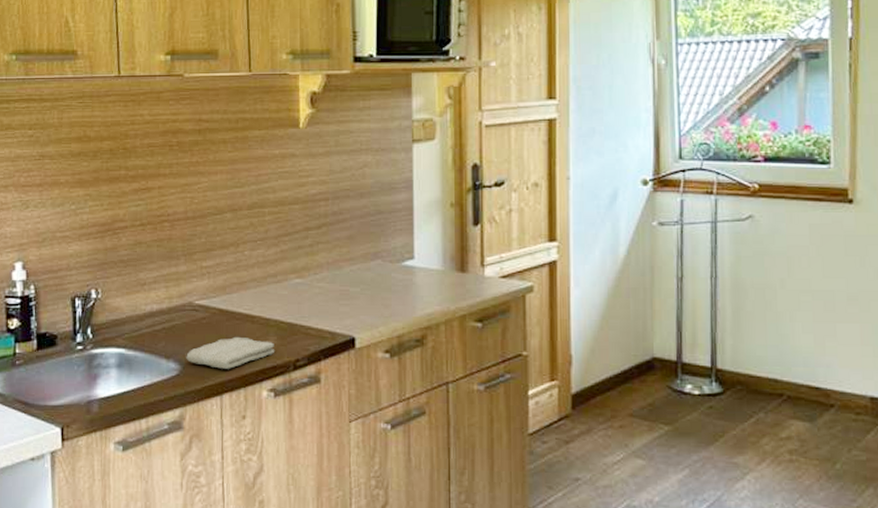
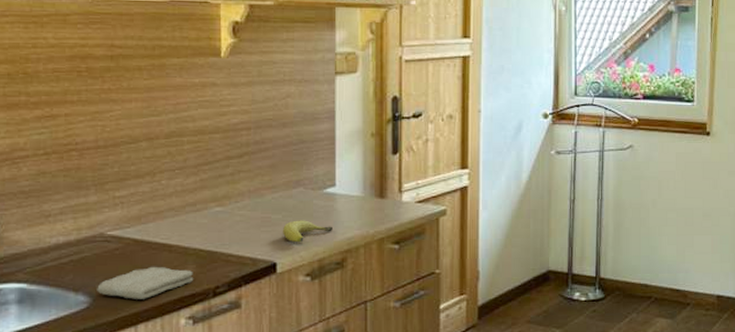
fruit: none [360,294,411,318] -> present [282,220,332,243]

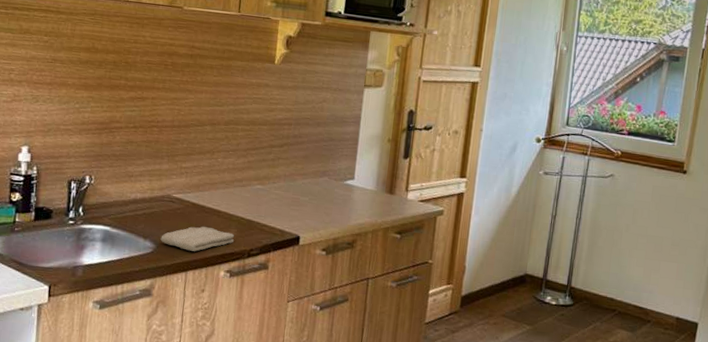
fruit: present [282,220,332,243] -> none [307,203,348,223]

